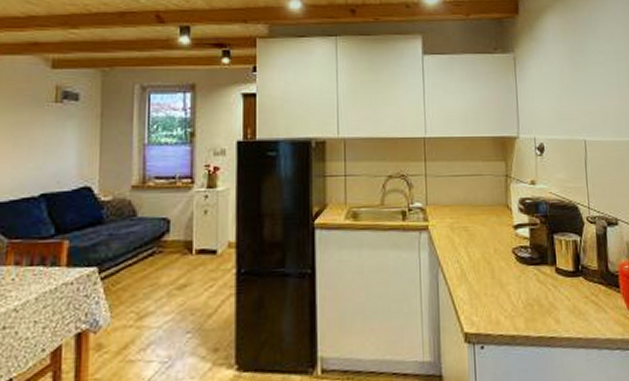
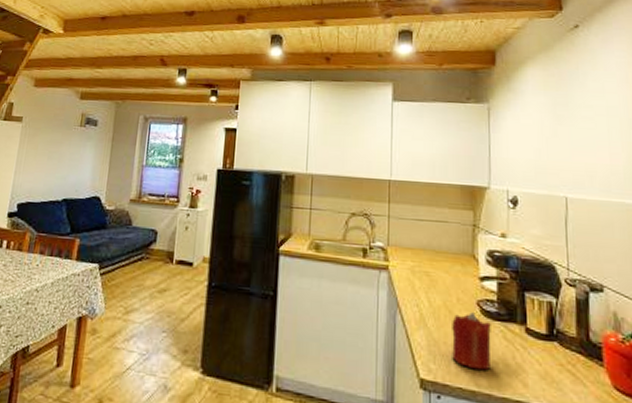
candle: none [491,261,527,315] -> present [452,312,491,371]

